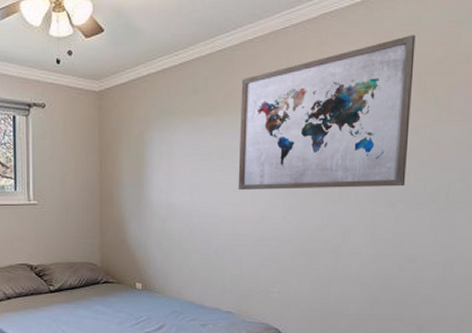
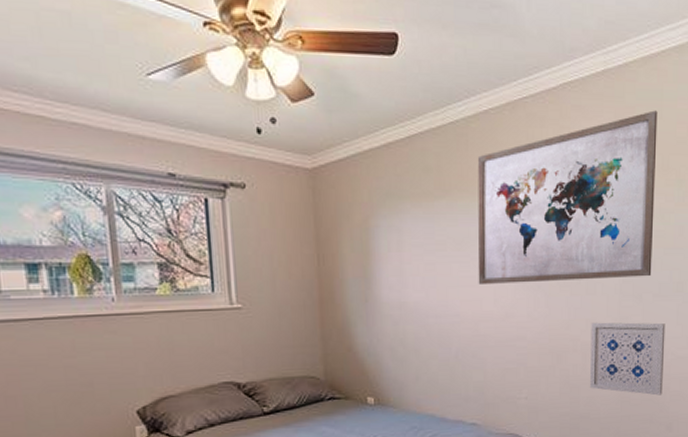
wall art: none [339,227,418,297] -> present [589,322,665,396]

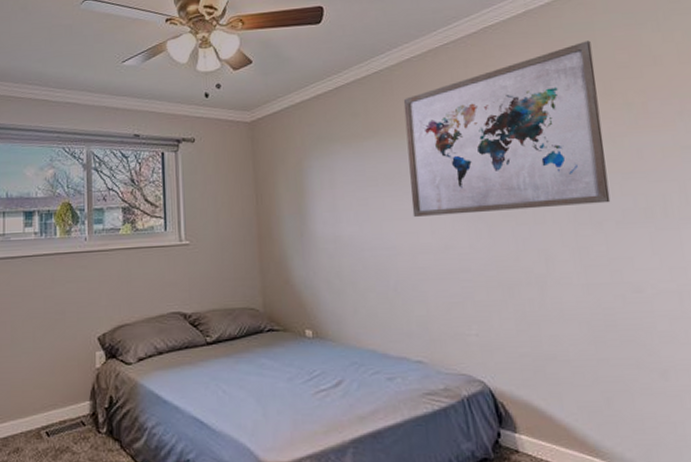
wall art: present [589,322,665,396] -> none [544,252,648,336]

